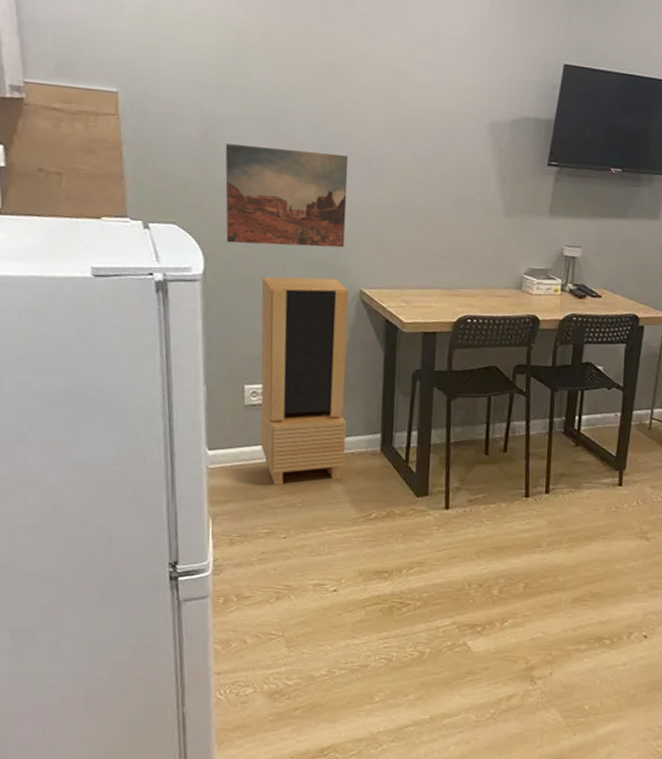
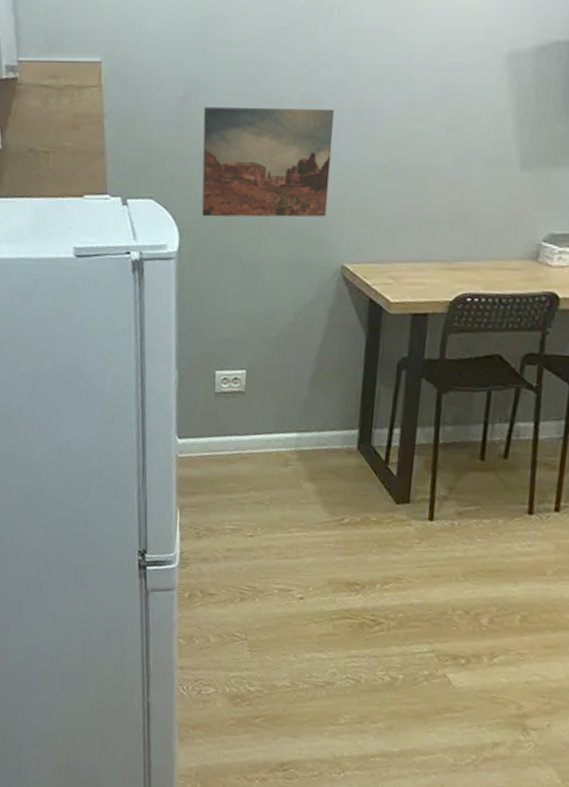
storage cabinet: present [260,276,349,485] -> none [229,252,330,480]

